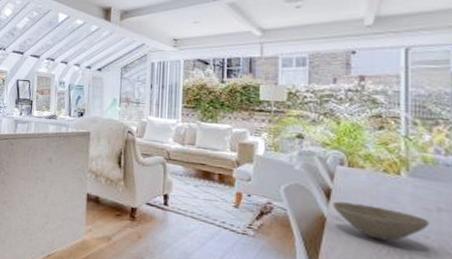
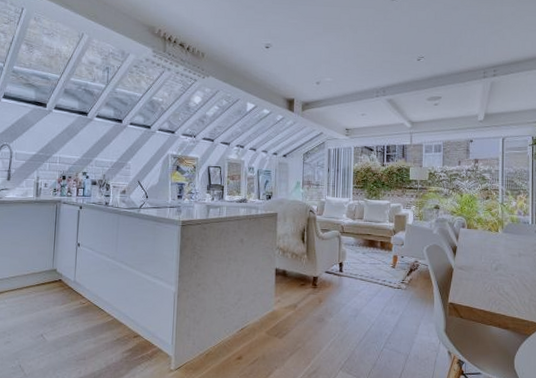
bowl: present [332,201,430,241] -> none [457,255,515,281]

